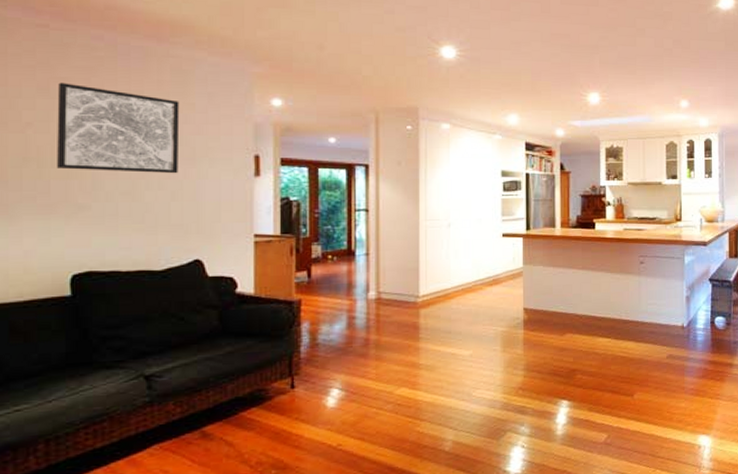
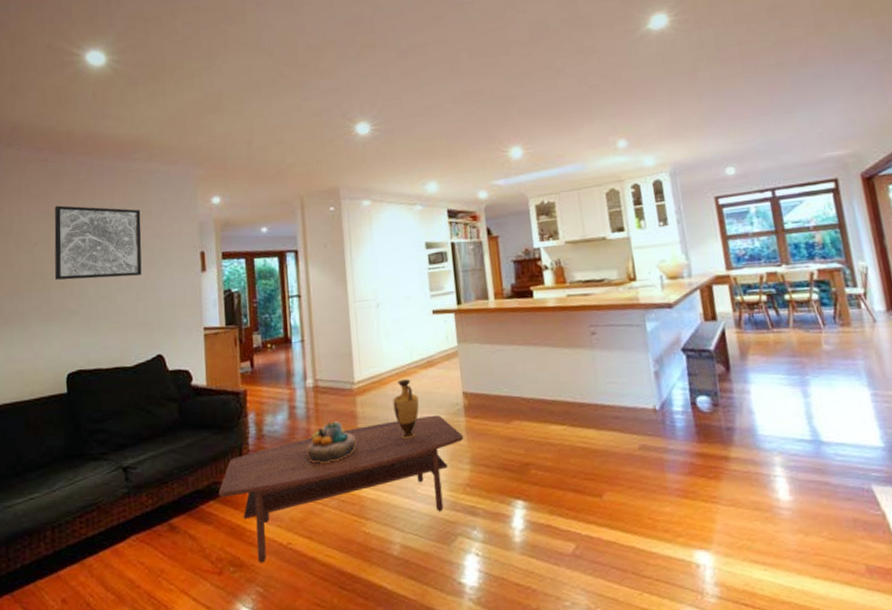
coffee table: none [262,327,521,465] -> present [218,414,464,563]
decorative bowl: none [364,332,417,371] -> present [306,421,357,464]
vase: none [456,295,481,348] -> present [393,379,419,439]

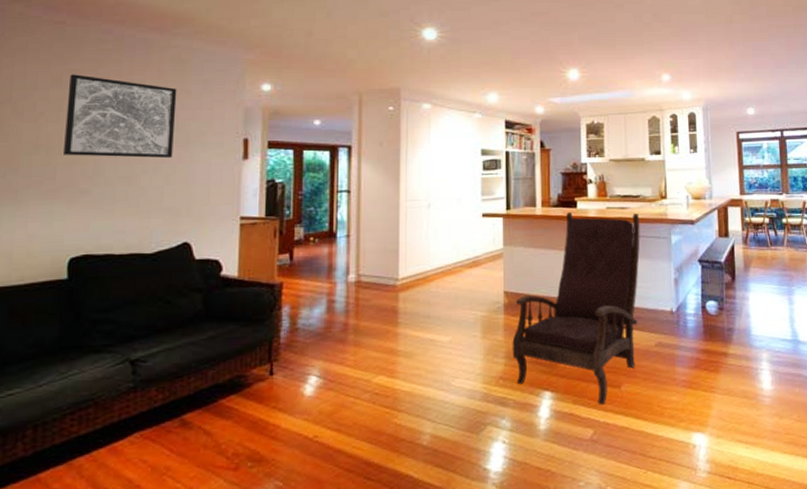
coffee table: present [218,414,464,563] -> none [241,312,502,457]
decorative bowl: present [306,421,357,464] -> none [342,316,395,357]
vase: present [393,379,419,439] -> none [436,277,461,334]
armchair: none [476,300,617,516] -> present [512,212,640,405]

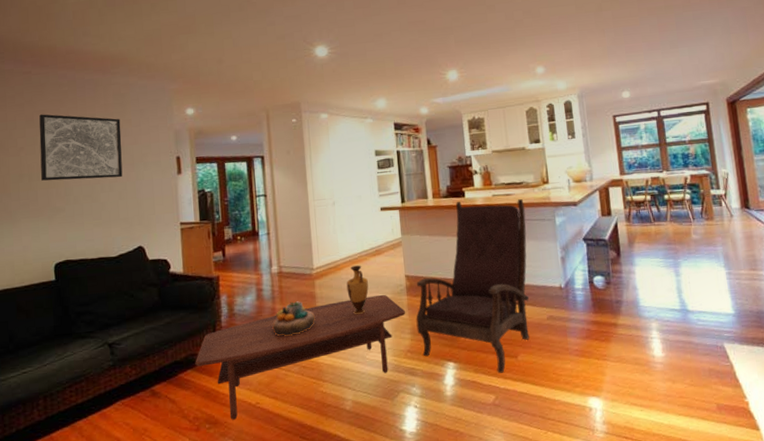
coffee table: none [241,312,502,457] -> present [195,294,406,420]
decorative bowl: none [342,316,395,357] -> present [272,301,315,337]
vase: none [436,277,461,334] -> present [346,265,369,314]

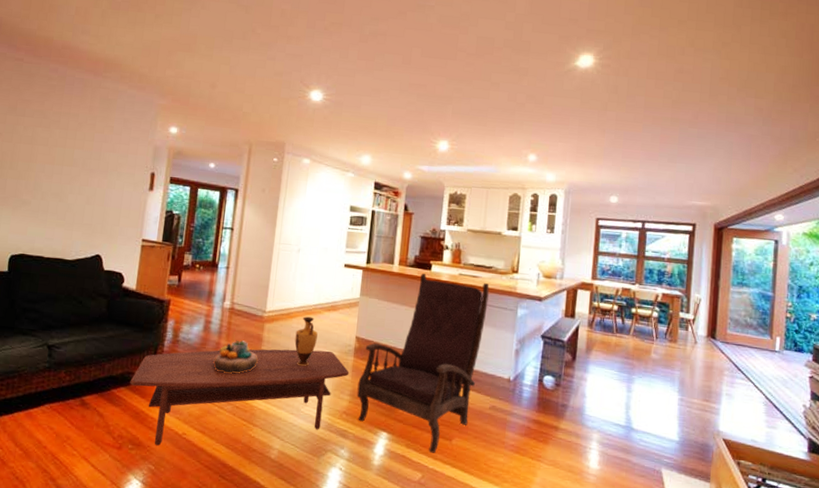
wall art: present [39,114,123,181] -> none [13,103,103,183]

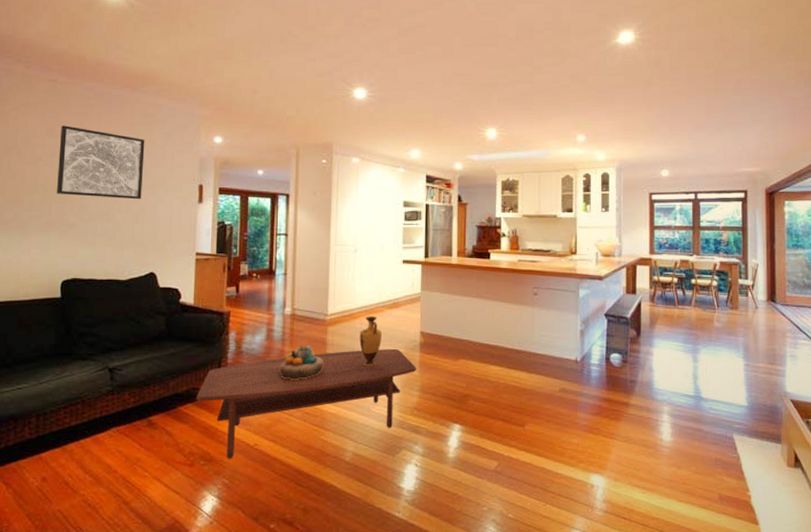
wall art: none [13,103,103,183] -> present [57,125,145,200]
armchair: present [357,273,490,453] -> none [426,263,549,441]

